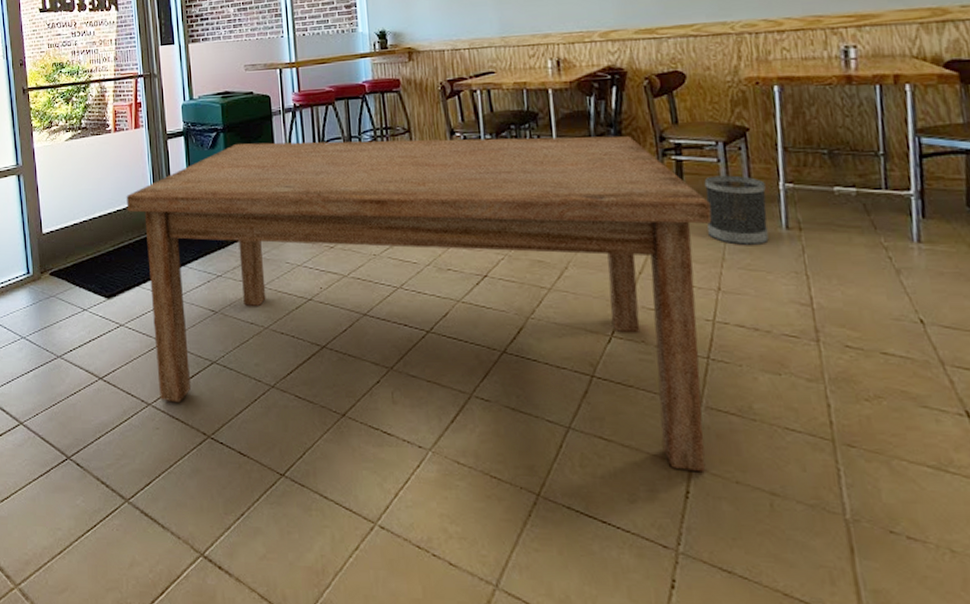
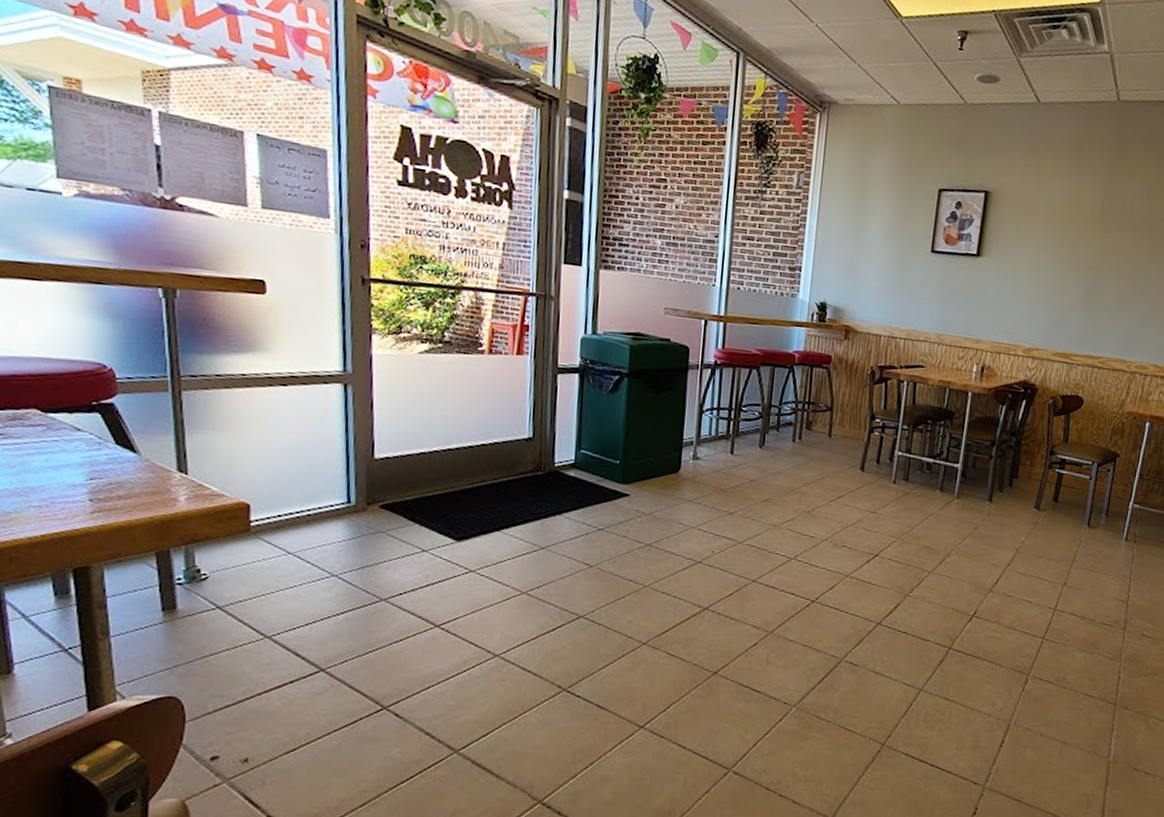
dining table: present [126,135,712,473] -> none [494,392,1076,727]
wastebasket: present [704,175,769,245] -> none [1068,490,1120,551]

